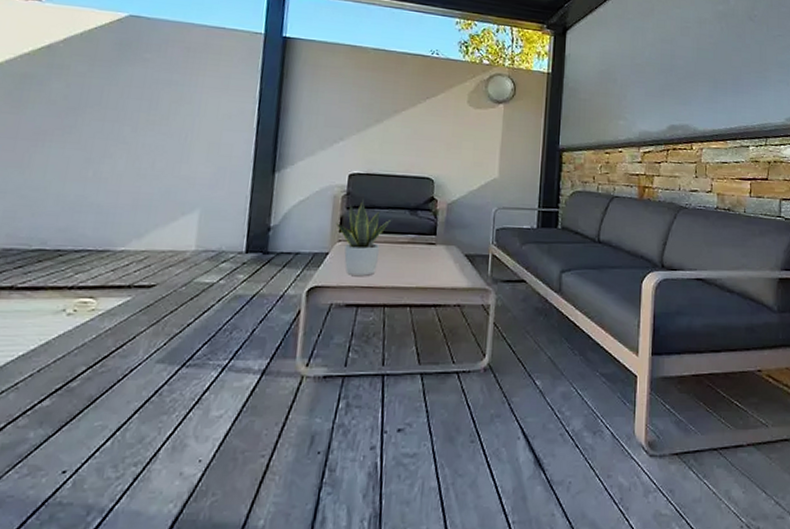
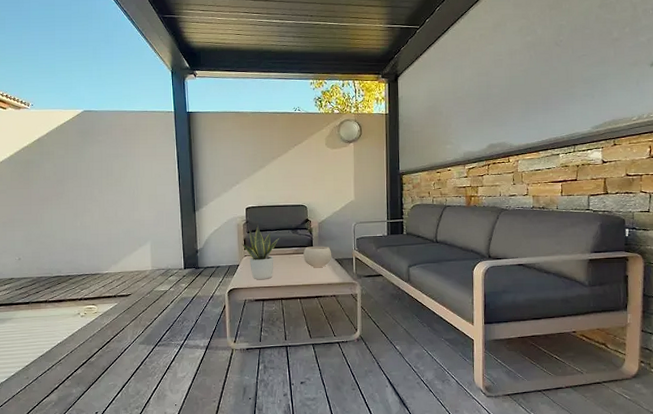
bowl: none [422,234,462,264] -> present [303,246,332,267]

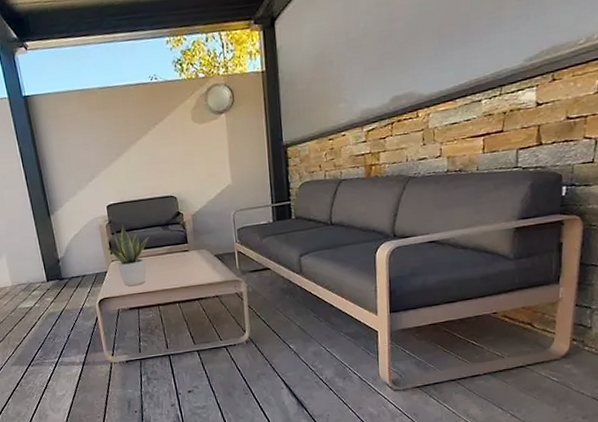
bowl: present [303,246,332,267] -> none [177,241,211,267]

